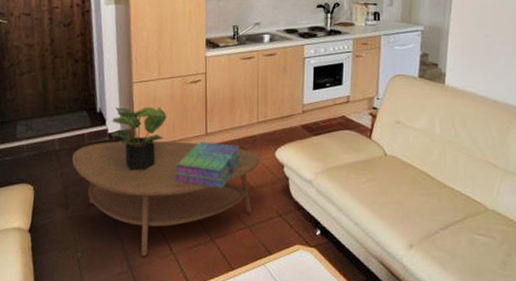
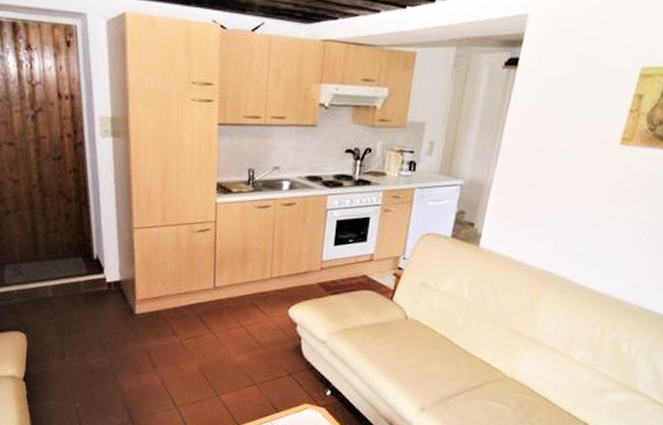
coffee table: present [71,141,260,257] -> none [66,291,272,409]
potted plant: present [110,106,167,171] -> none [109,254,172,324]
stack of books: present [174,141,242,188] -> none [178,295,252,345]

